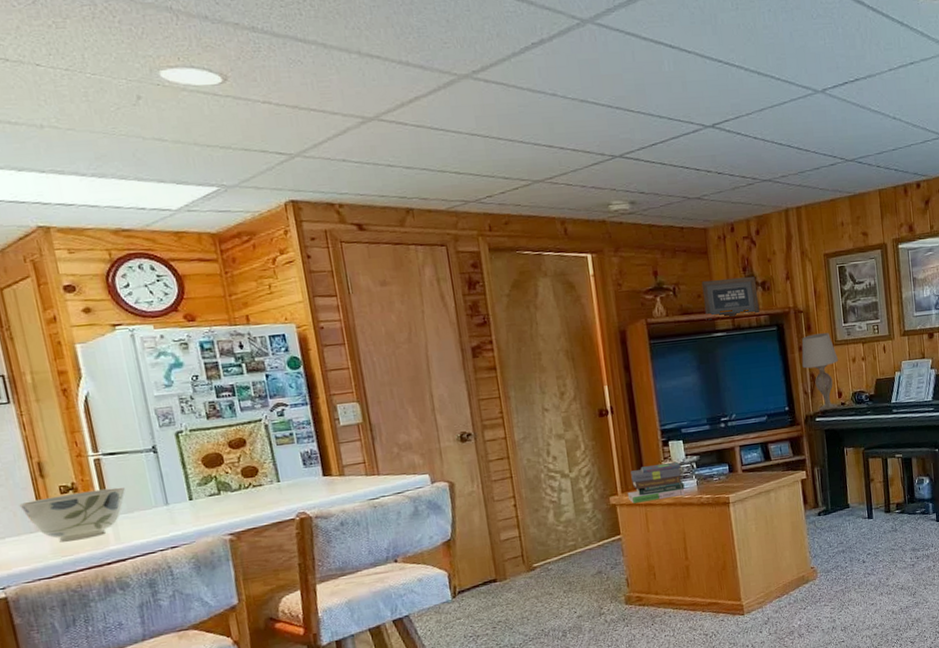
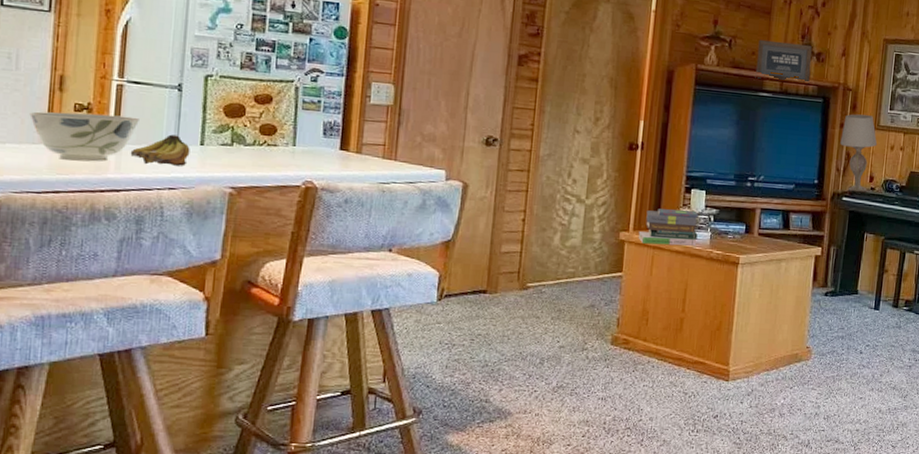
fruit: none [125,495,182,530] -> present [130,134,190,167]

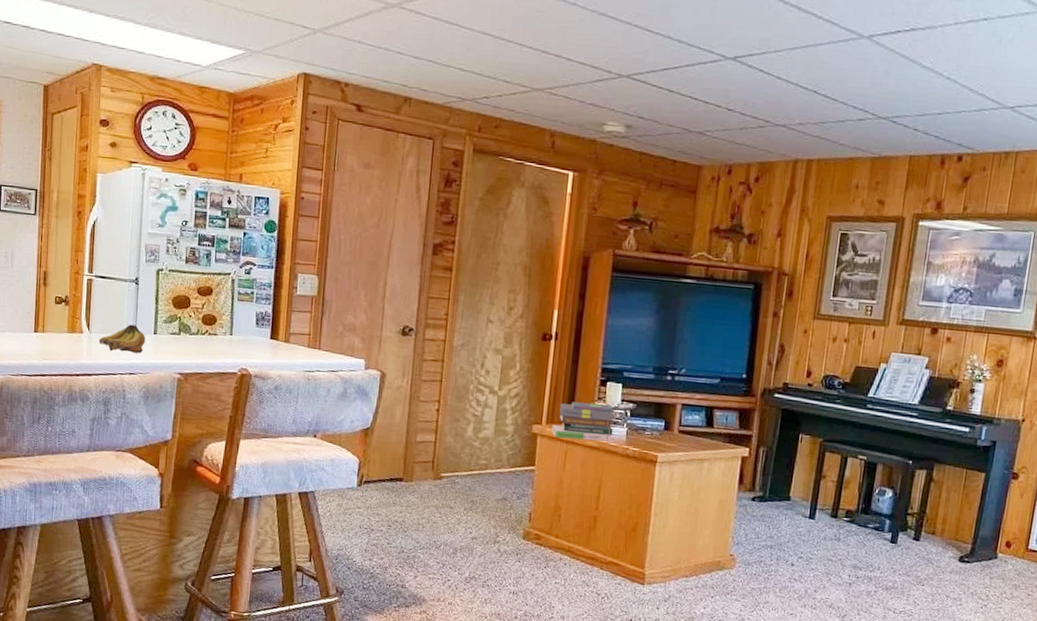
bowl: present [29,111,139,162] -> none [22,304,105,349]
picture frame: present [755,39,813,85] -> none [677,221,743,270]
table lamp: present [840,114,878,193] -> none [773,301,817,390]

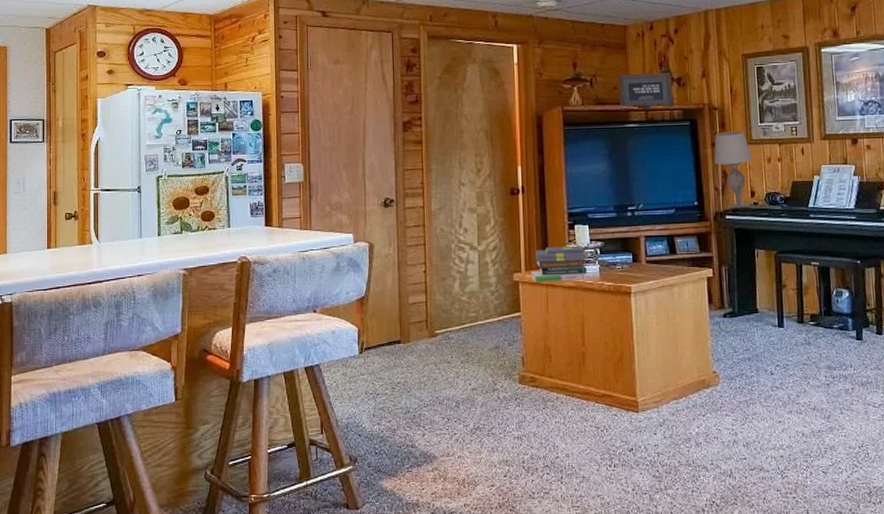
fruit: present [98,324,146,354] -> none [107,229,151,257]
picture frame: none [677,221,743,270] -> present [618,72,674,112]
table lamp: none [773,301,817,390] -> present [714,131,753,209]

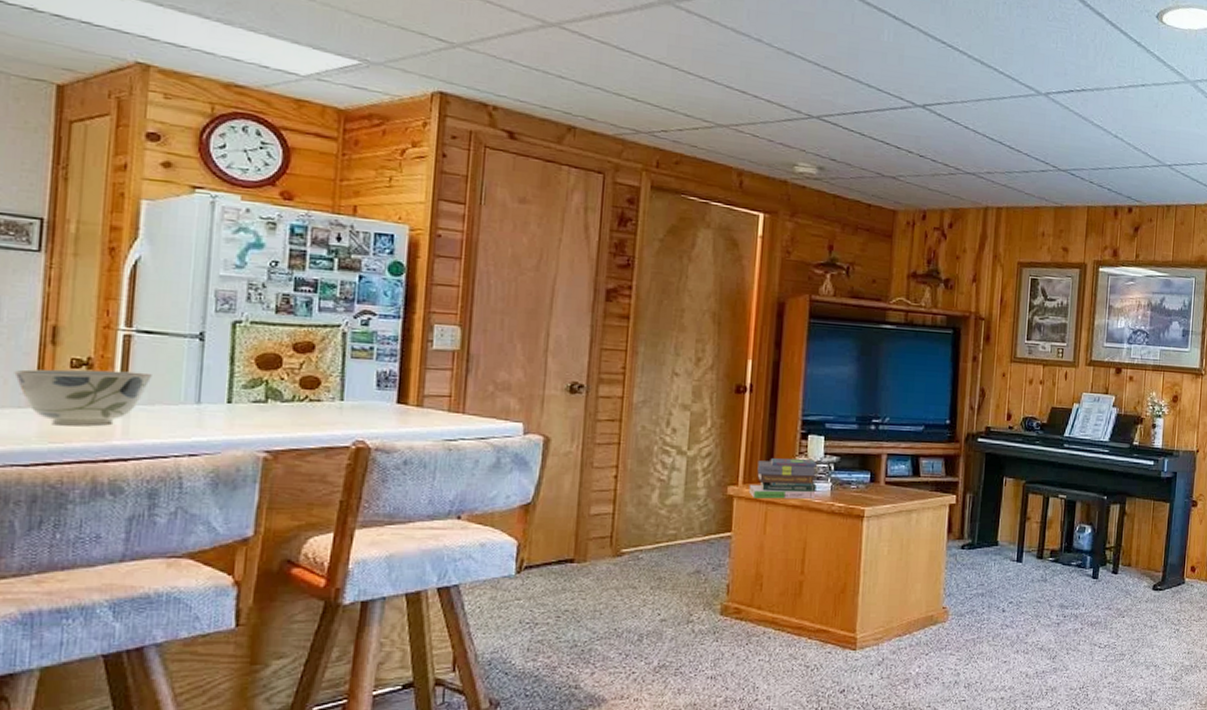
bowl: none [35,219,112,260] -> present [14,369,152,427]
picture frame: present [618,72,674,112] -> none [876,265,940,315]
table lamp: present [714,131,753,209] -> none [973,345,1015,433]

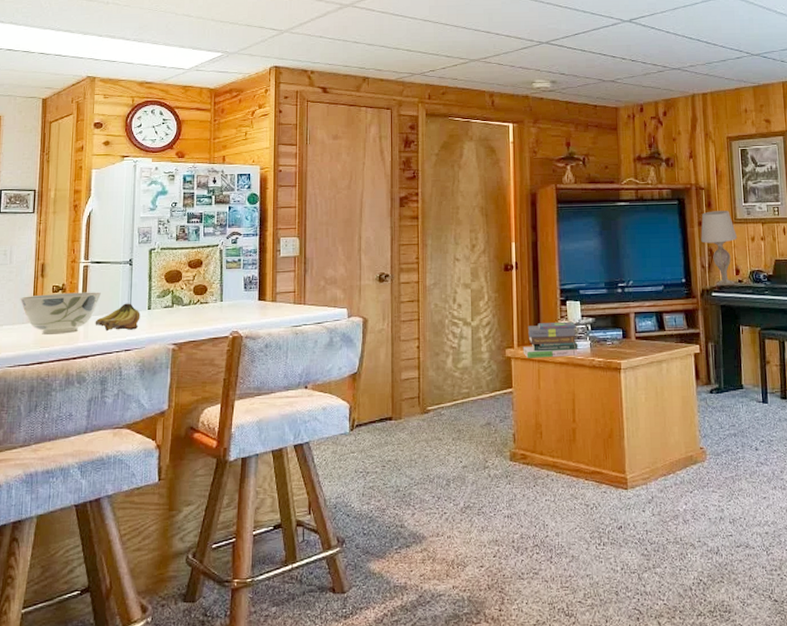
fruit: none [140,391,215,429] -> present [95,303,140,332]
table lamp: none [973,345,1015,433] -> present [701,210,738,287]

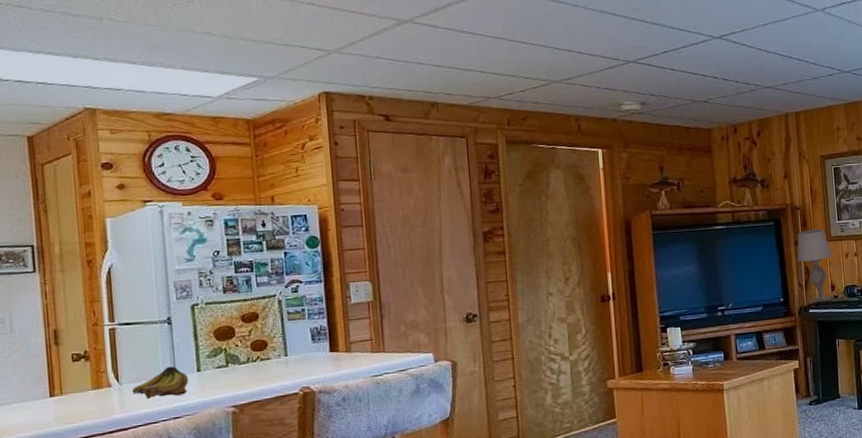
bowl: present [20,292,101,335] -> none [30,356,136,410]
books: present [522,321,578,358] -> none [624,347,681,388]

